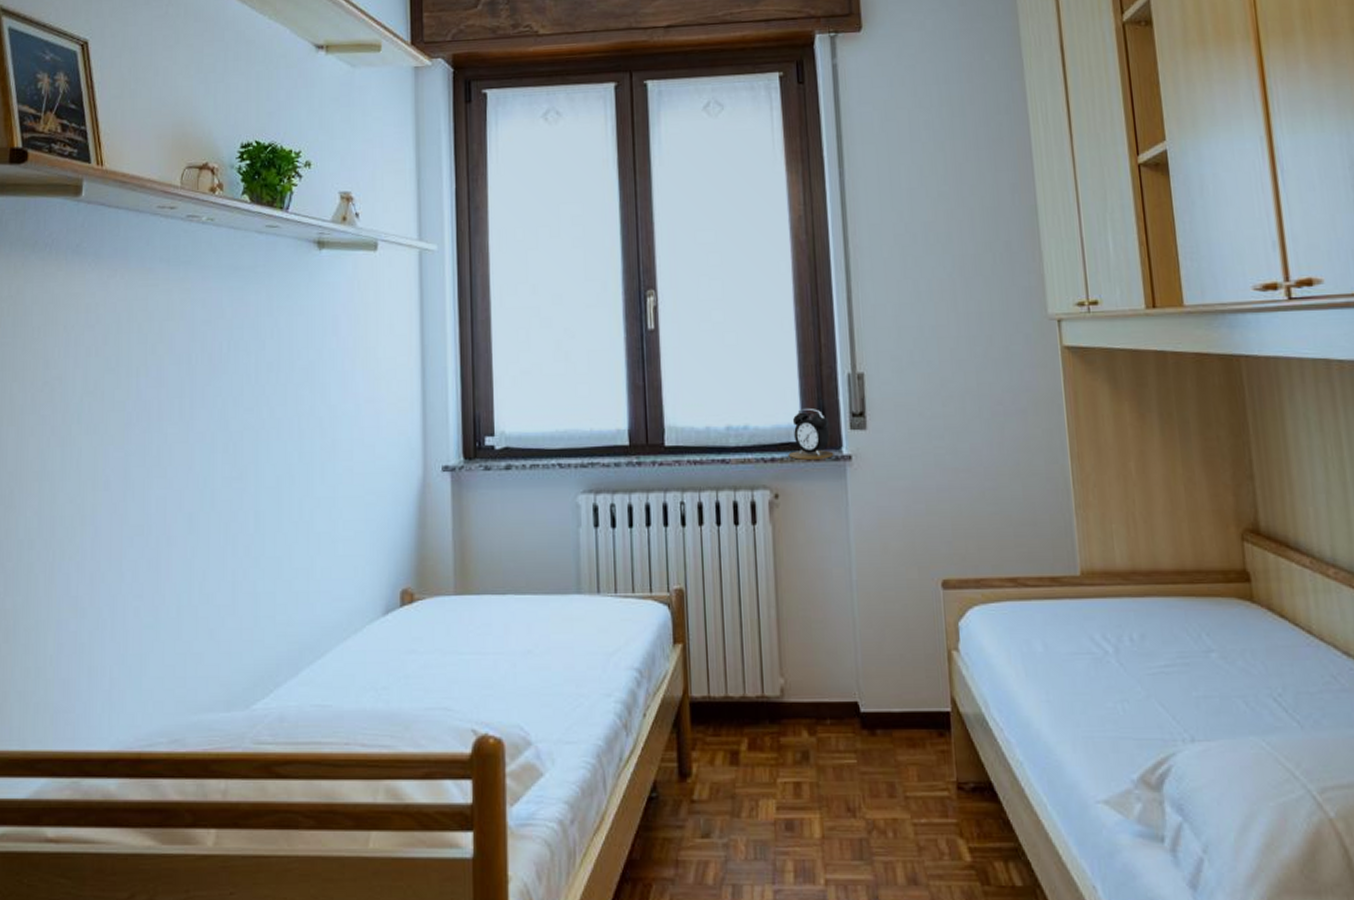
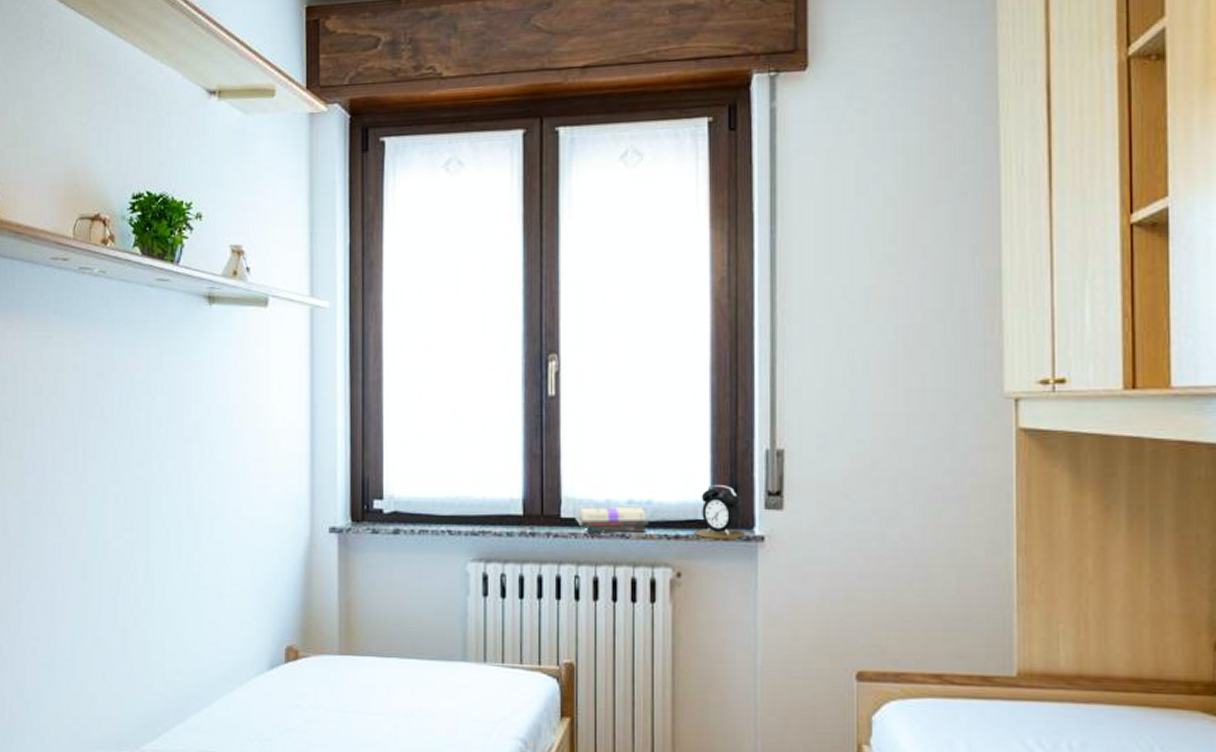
books: none [677,430,746,460] -> present [574,504,649,534]

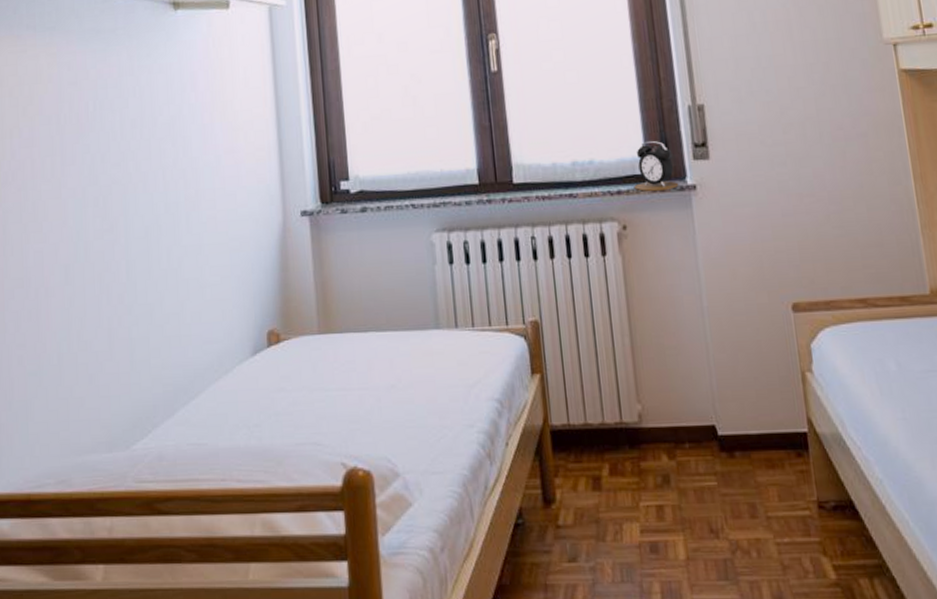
books: present [574,504,649,534] -> none [525,165,593,196]

